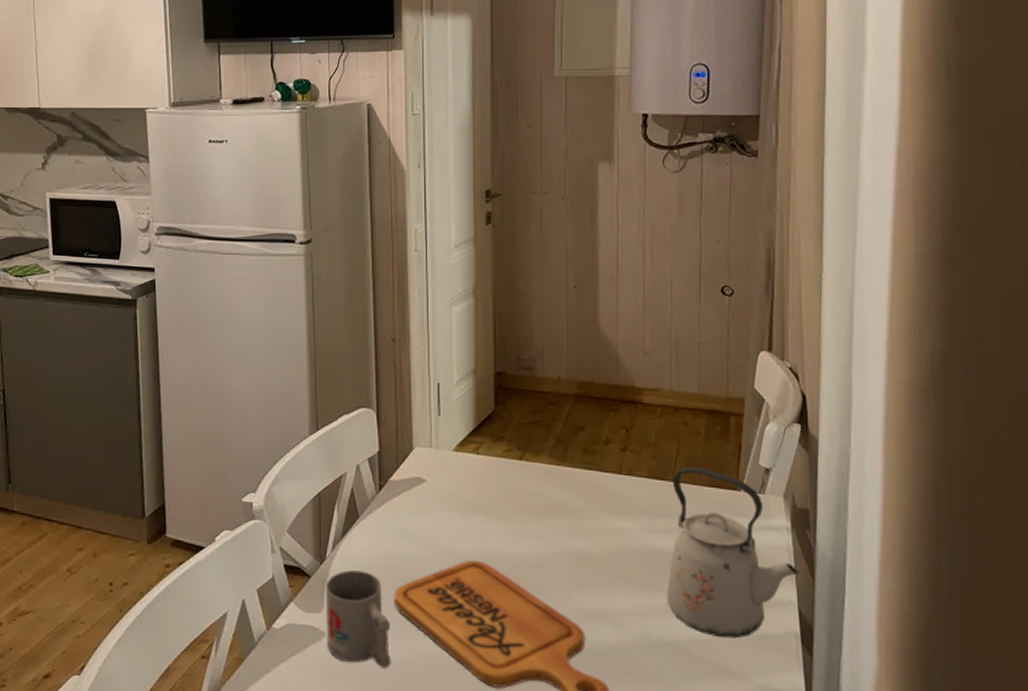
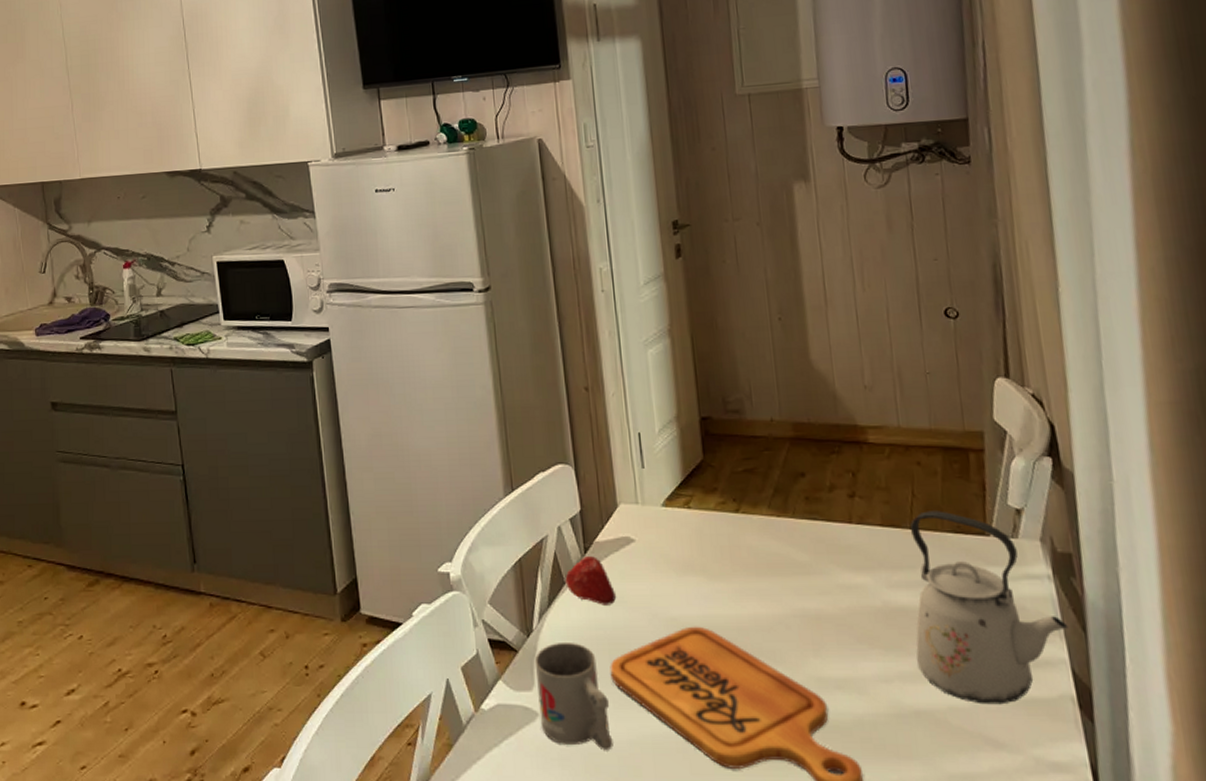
fruit: none [359,493,405,538] -> present [565,556,617,605]

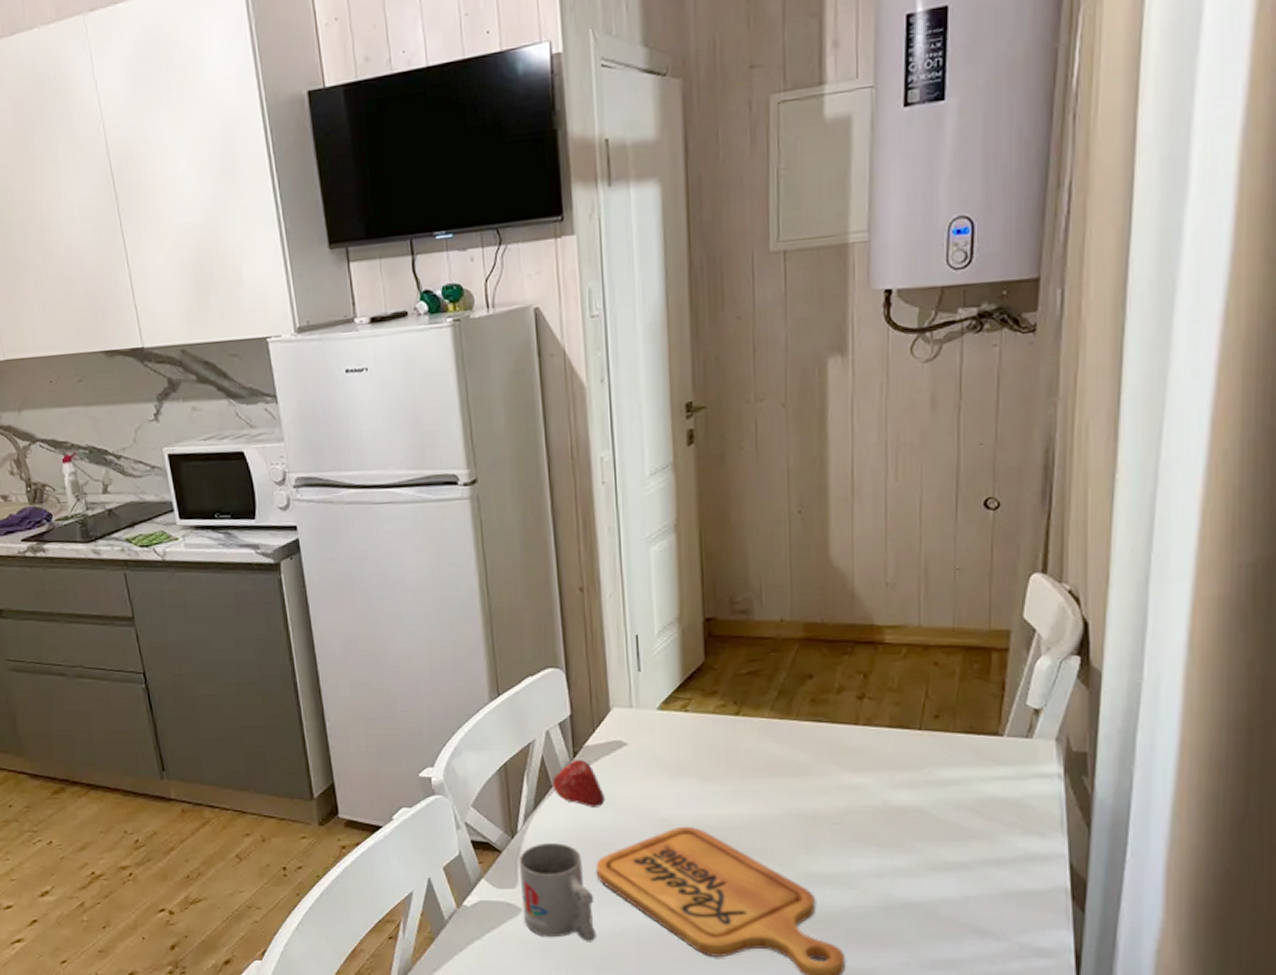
kettle: present [910,511,1069,705] -> none [912,711,1072,897]

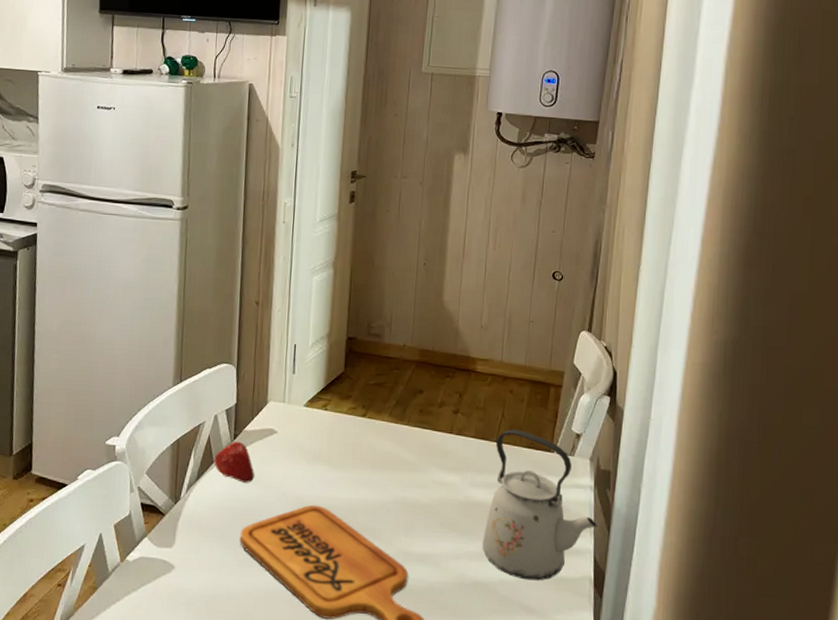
mug: present [518,842,596,942] -> none [175,510,236,600]
kettle: none [912,711,1072,897] -> present [482,429,598,581]

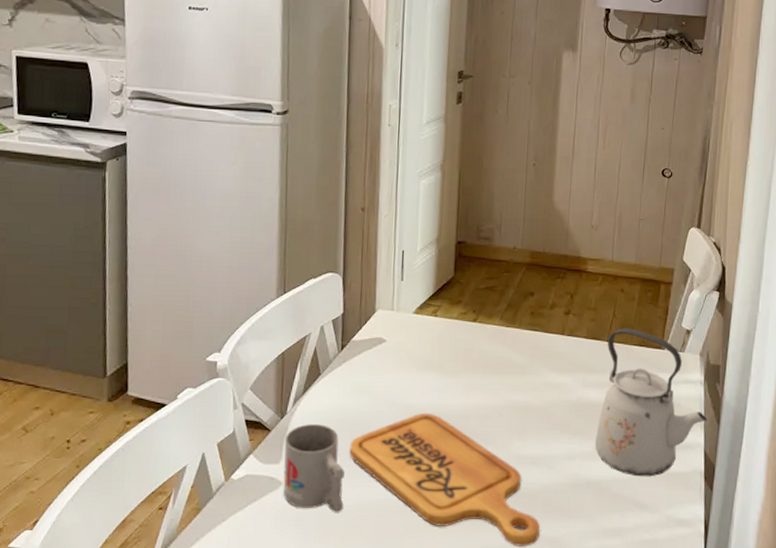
mug: none [175,510,236,600] -> present [283,423,345,513]
fruit: present [214,442,255,483] -> none [321,352,364,394]

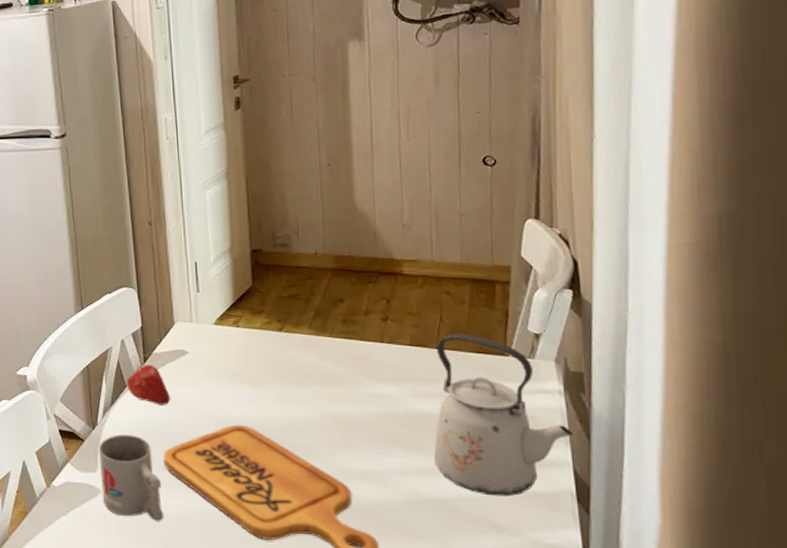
fruit: none [321,352,364,394] -> present [126,365,171,405]

